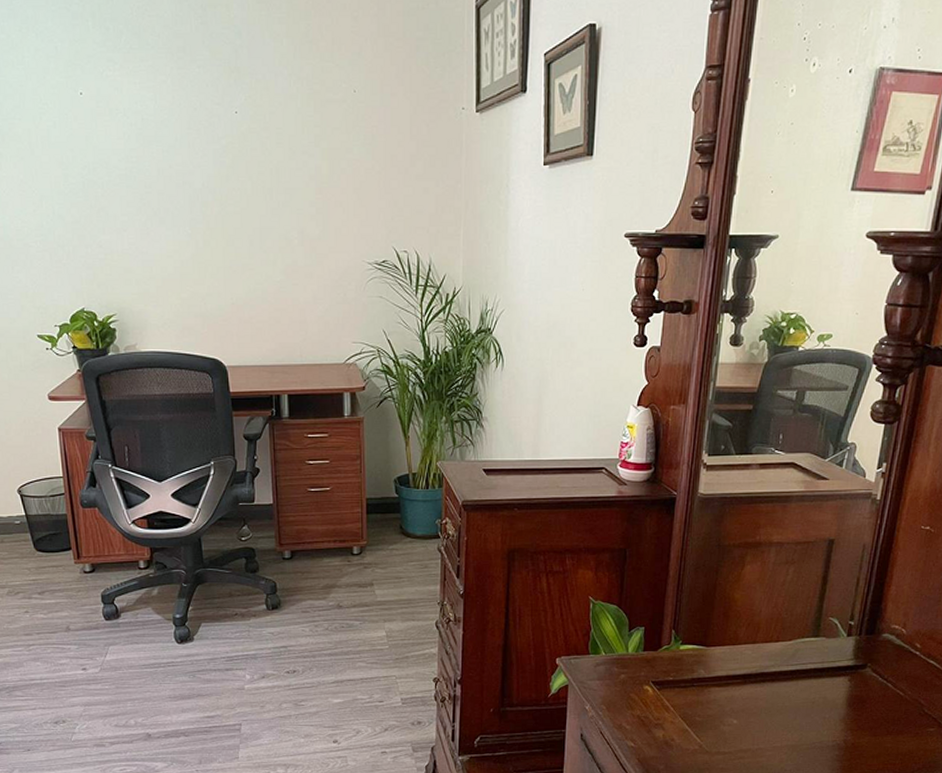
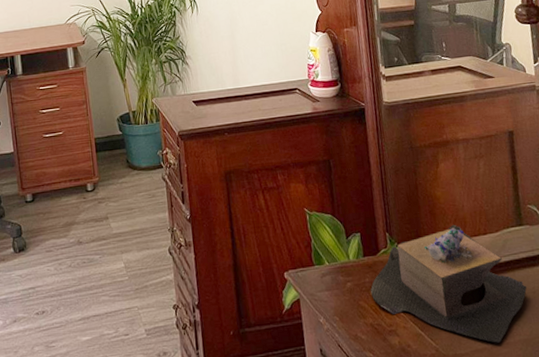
jewelry box: none [643,628,808,746] -> present [370,224,527,343]

